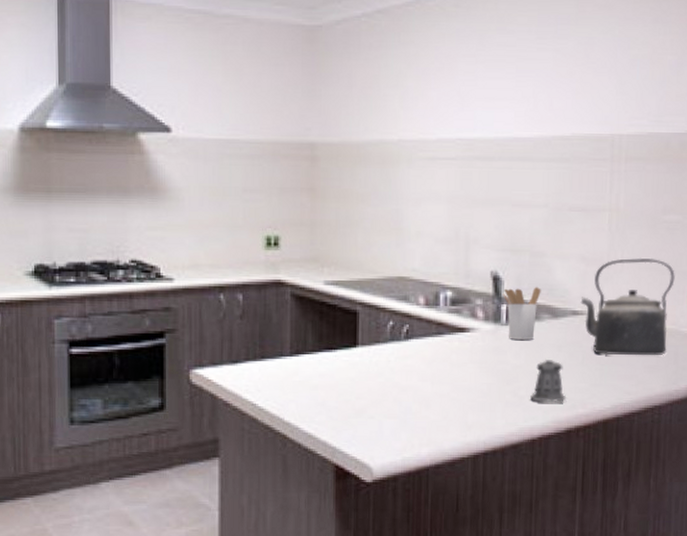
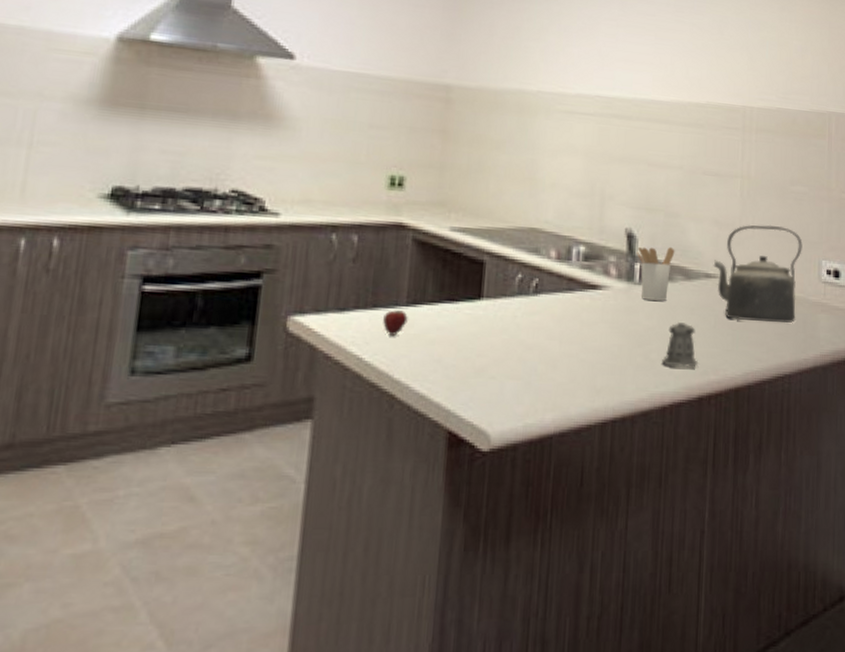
fruit: none [271,360,292,383] -> present [383,310,408,335]

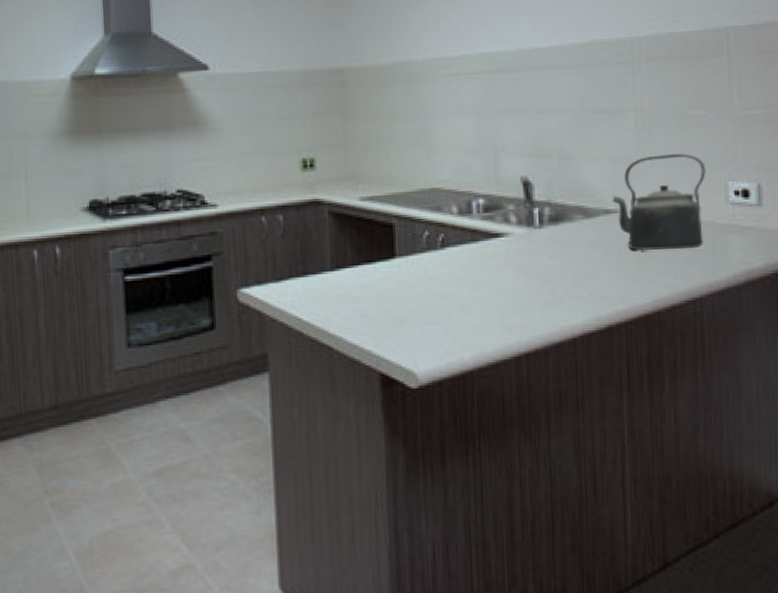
fruit: present [383,310,408,335] -> none [313,275,334,297]
utensil holder: present [637,246,675,301] -> none [534,188,572,242]
pepper shaker: present [662,322,699,368] -> none [569,259,606,301]

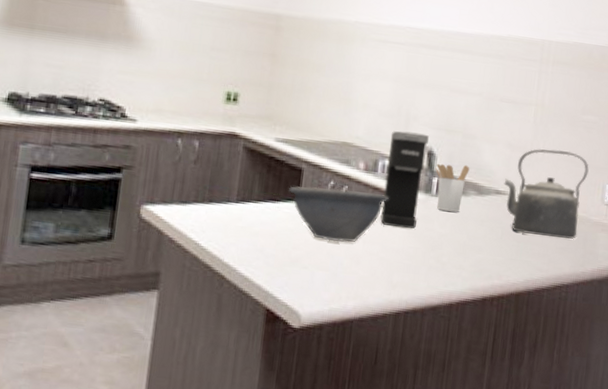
bowl: none [383,236,489,294] -> present [289,186,389,242]
coffee maker: none [480,164,523,268] -> present [380,131,429,229]
utensil holder: none [534,188,572,242] -> present [435,163,470,212]

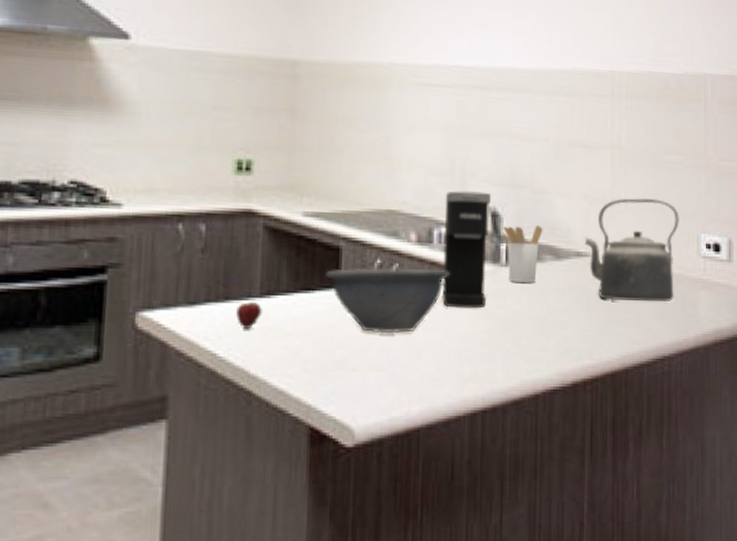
fruit: none [217,205,237,227] -> present [236,302,262,329]

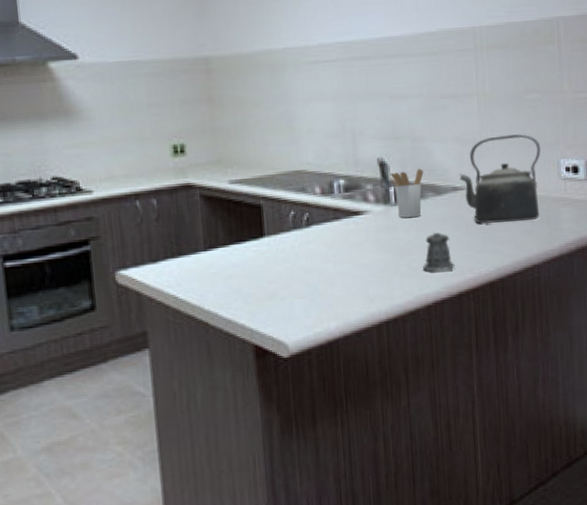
fruit: present [236,302,262,329] -> none [188,255,208,276]
bowl: present [325,268,450,334] -> none [252,214,350,270]
coffee maker: present [441,191,491,309] -> none [340,146,382,244]
pepper shaker: none [533,305,572,353] -> present [423,233,456,271]

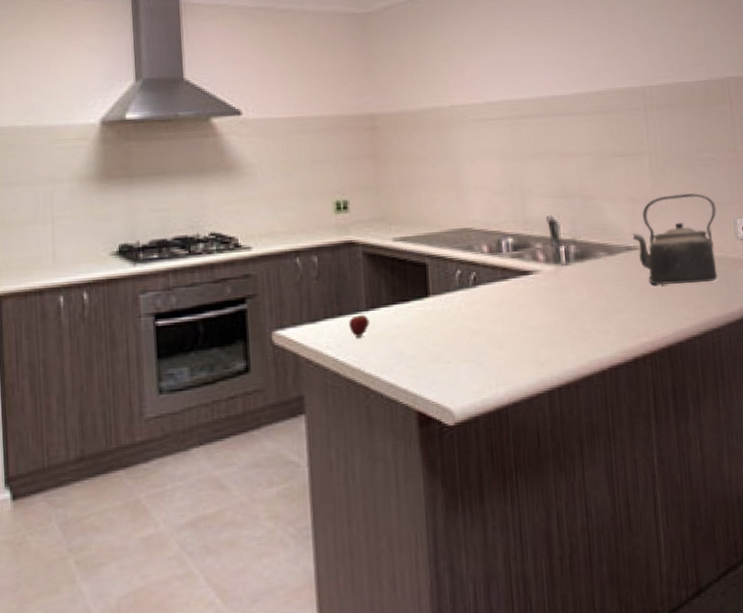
fruit: none [188,255,208,276] -> present [349,315,370,337]
utensil holder: present [390,168,424,218] -> none [560,227,595,278]
pepper shaker: present [423,233,456,271] -> none [596,294,631,335]

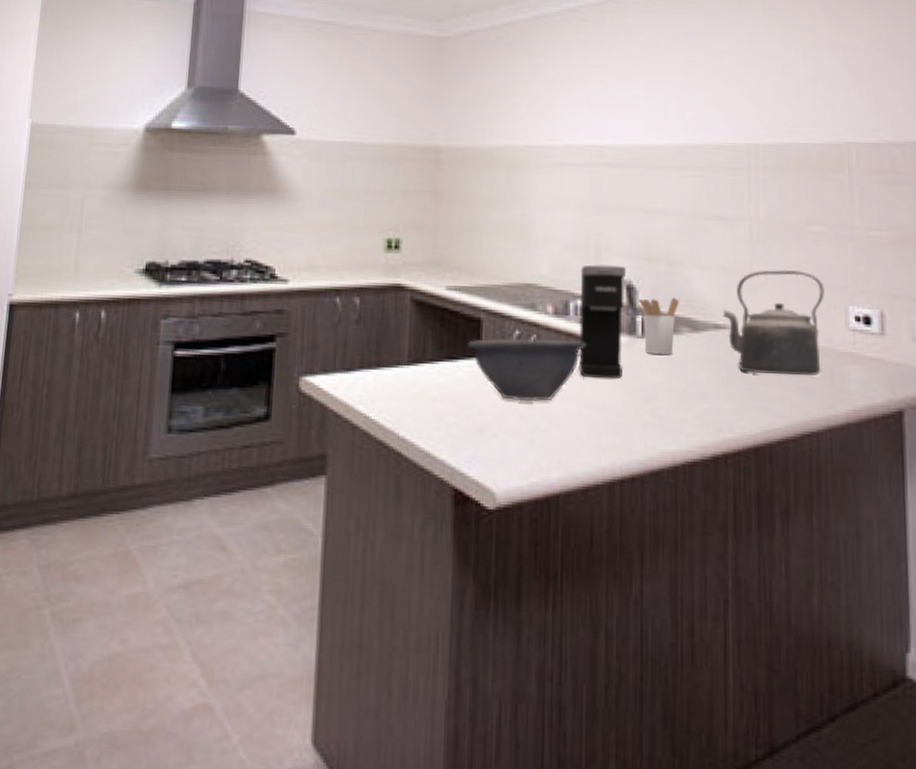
fruit: present [349,315,370,337] -> none [387,369,410,394]
bowl: none [417,274,519,331] -> present [467,338,586,402]
coffee maker: none [508,204,552,305] -> present [578,264,626,380]
utensil holder: none [560,227,595,278] -> present [637,297,679,355]

